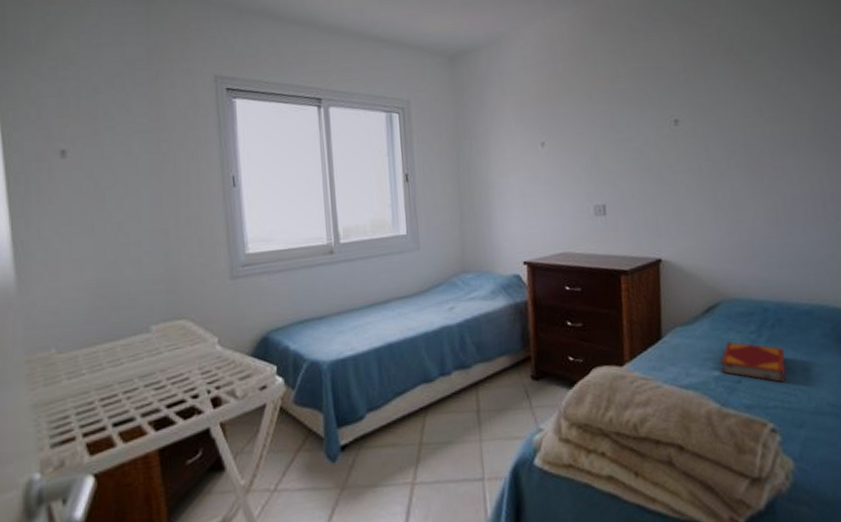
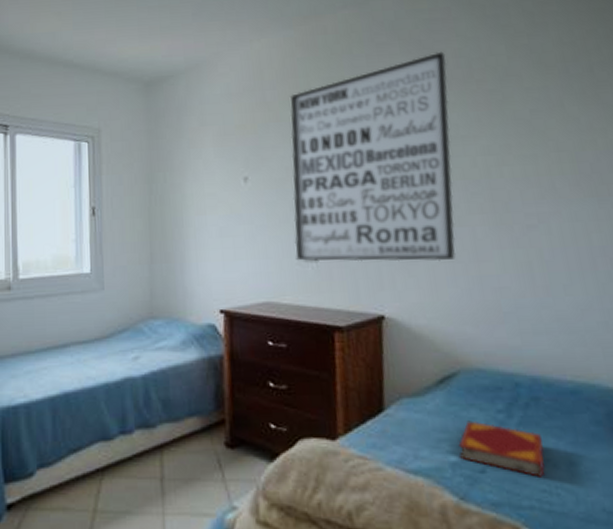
wall art: none [579,26,718,216] -> present [289,51,456,262]

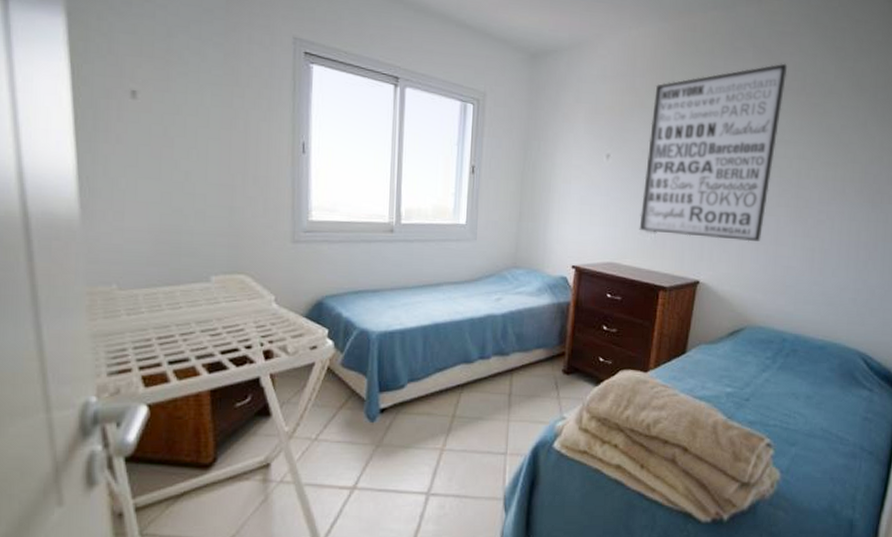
hardback book: present [458,420,545,477] -> none [734,363,793,405]

